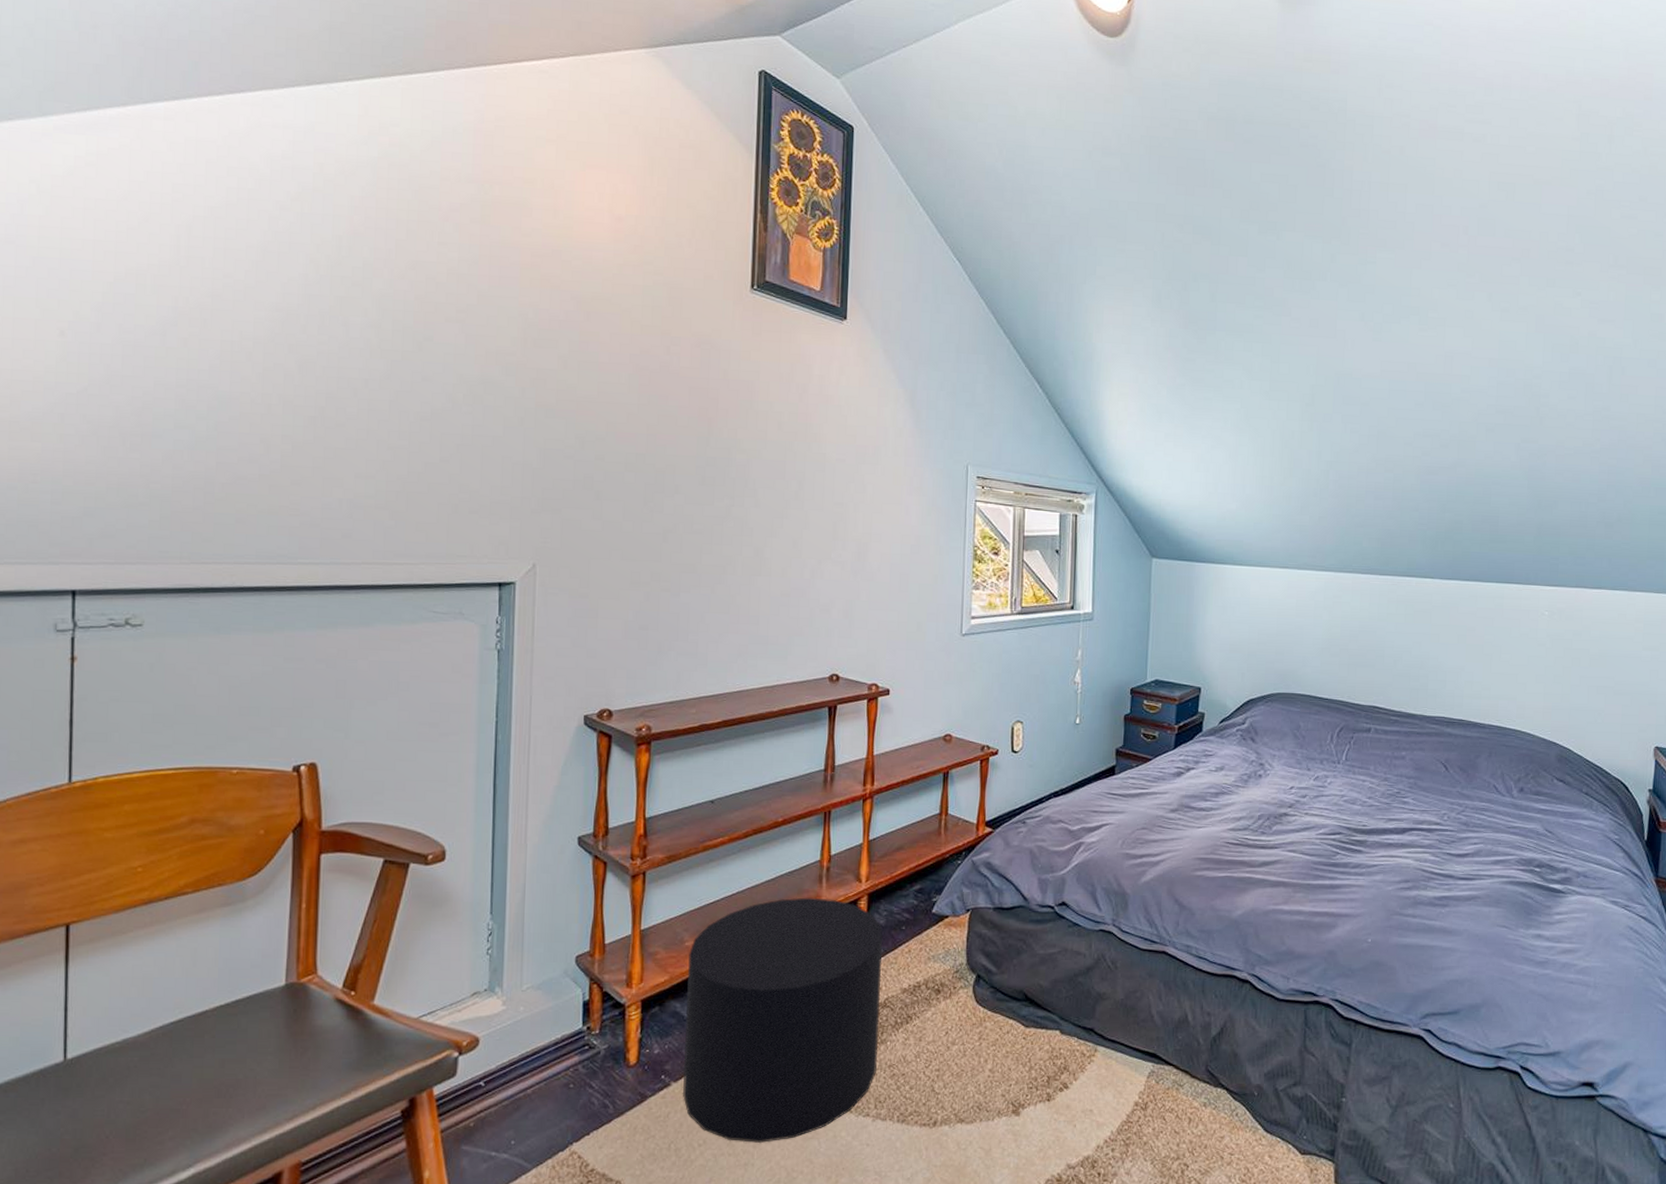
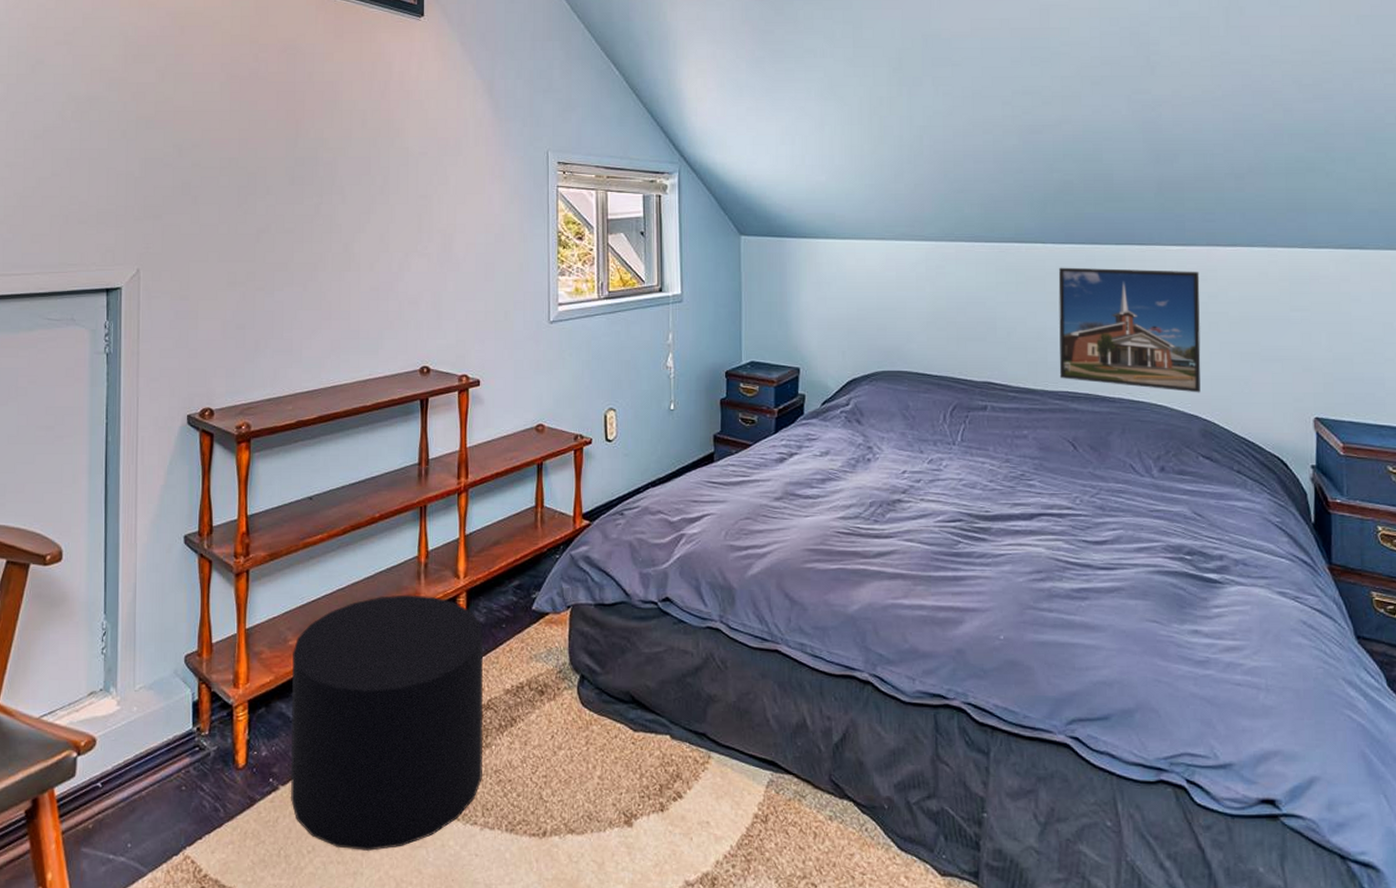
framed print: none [1437,601,1568,722] -> present [1058,267,1201,393]

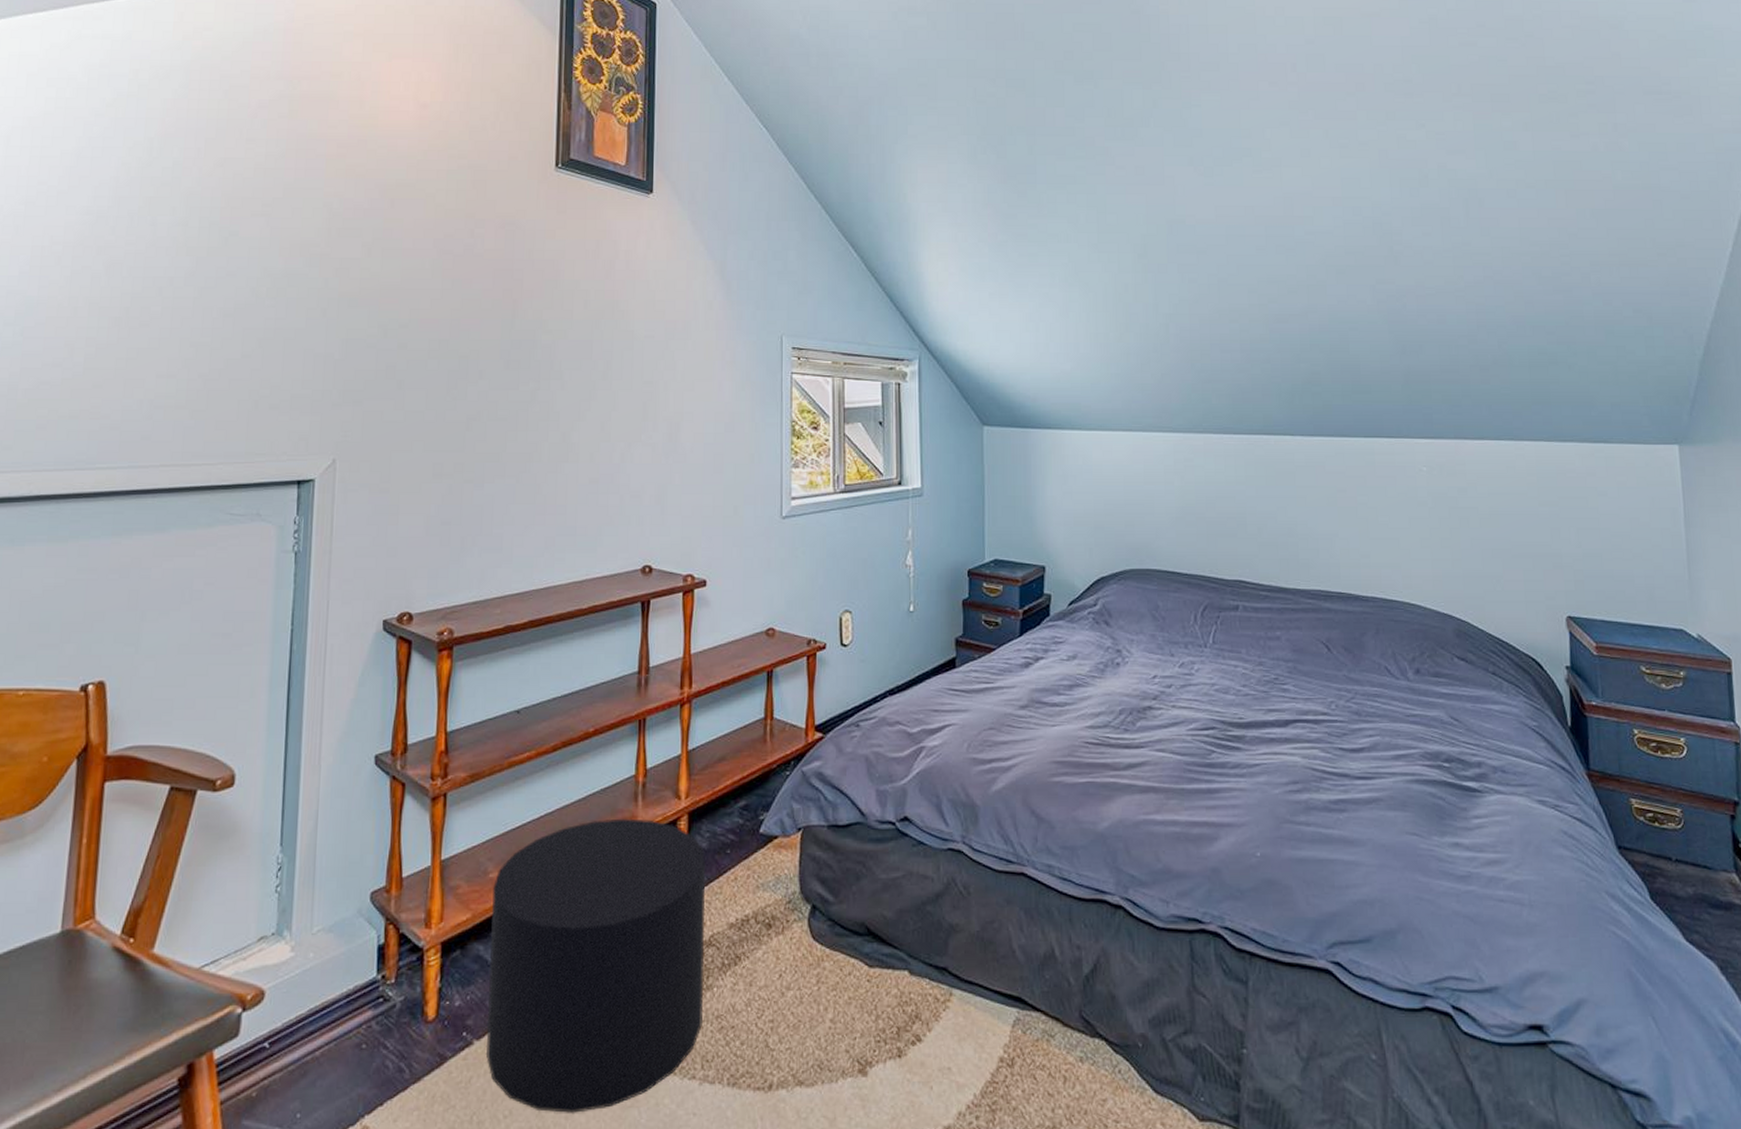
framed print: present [1058,267,1201,393] -> none [1308,460,1453,591]

